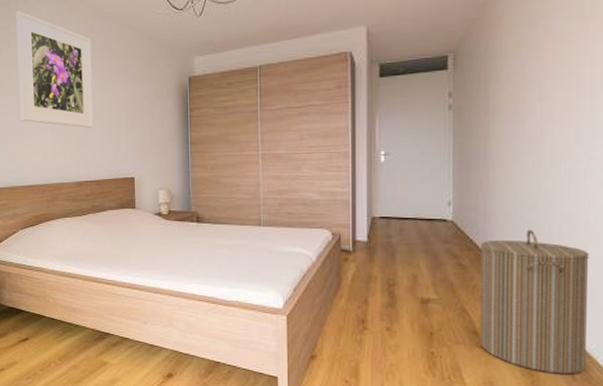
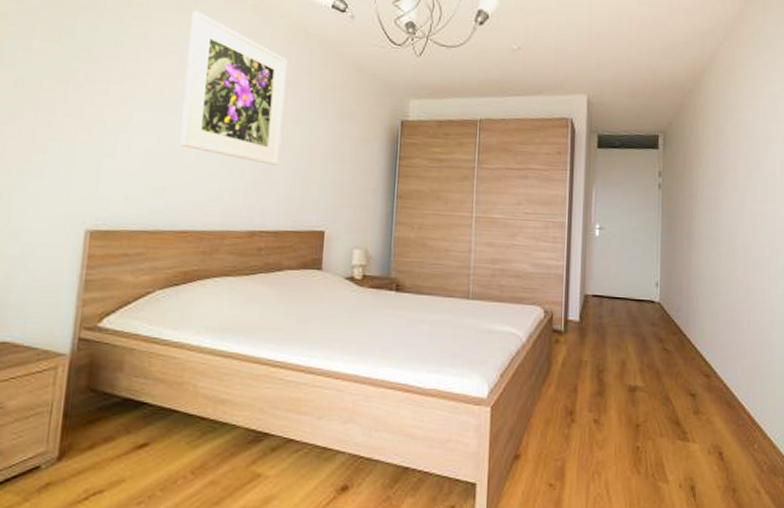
laundry hamper: present [480,230,589,375] -> none [682,315,773,466]

